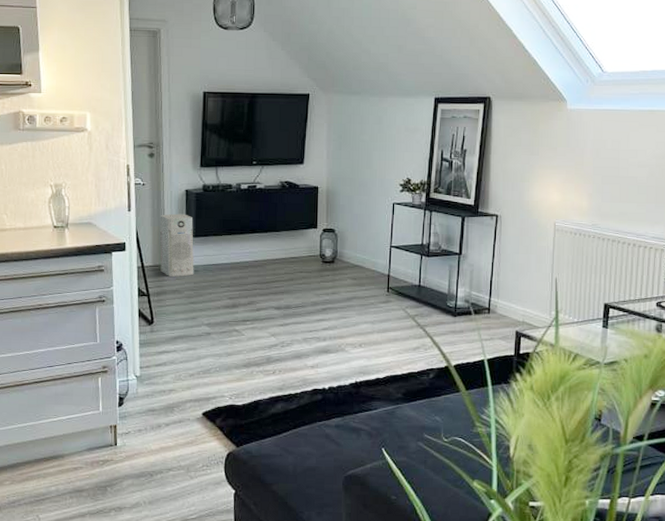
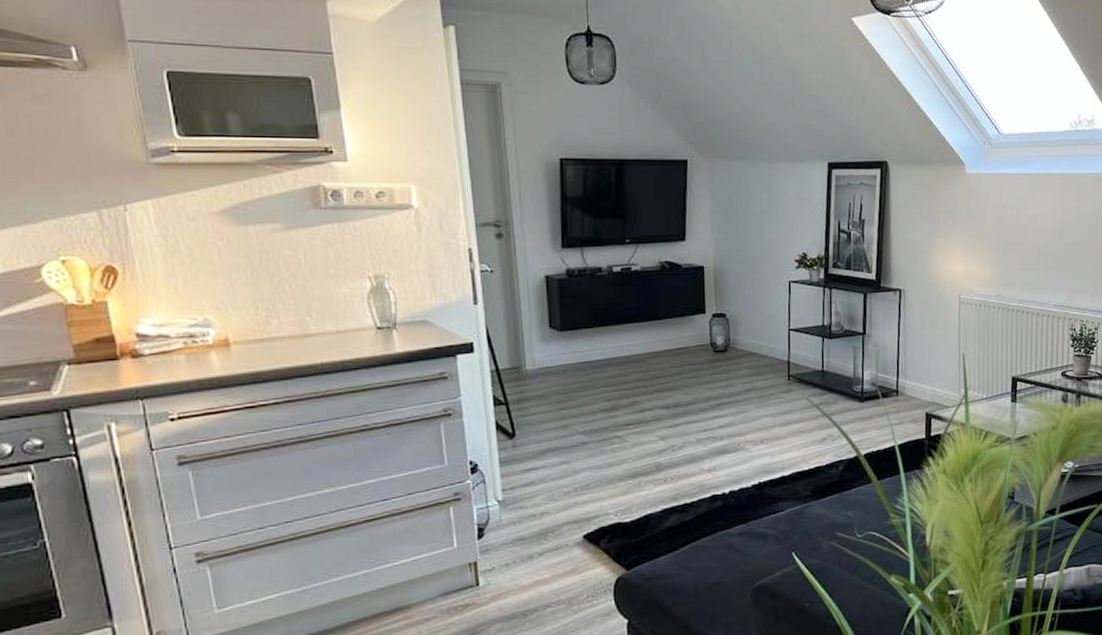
air purifier: present [159,213,194,277] -> none [515,304,562,380]

